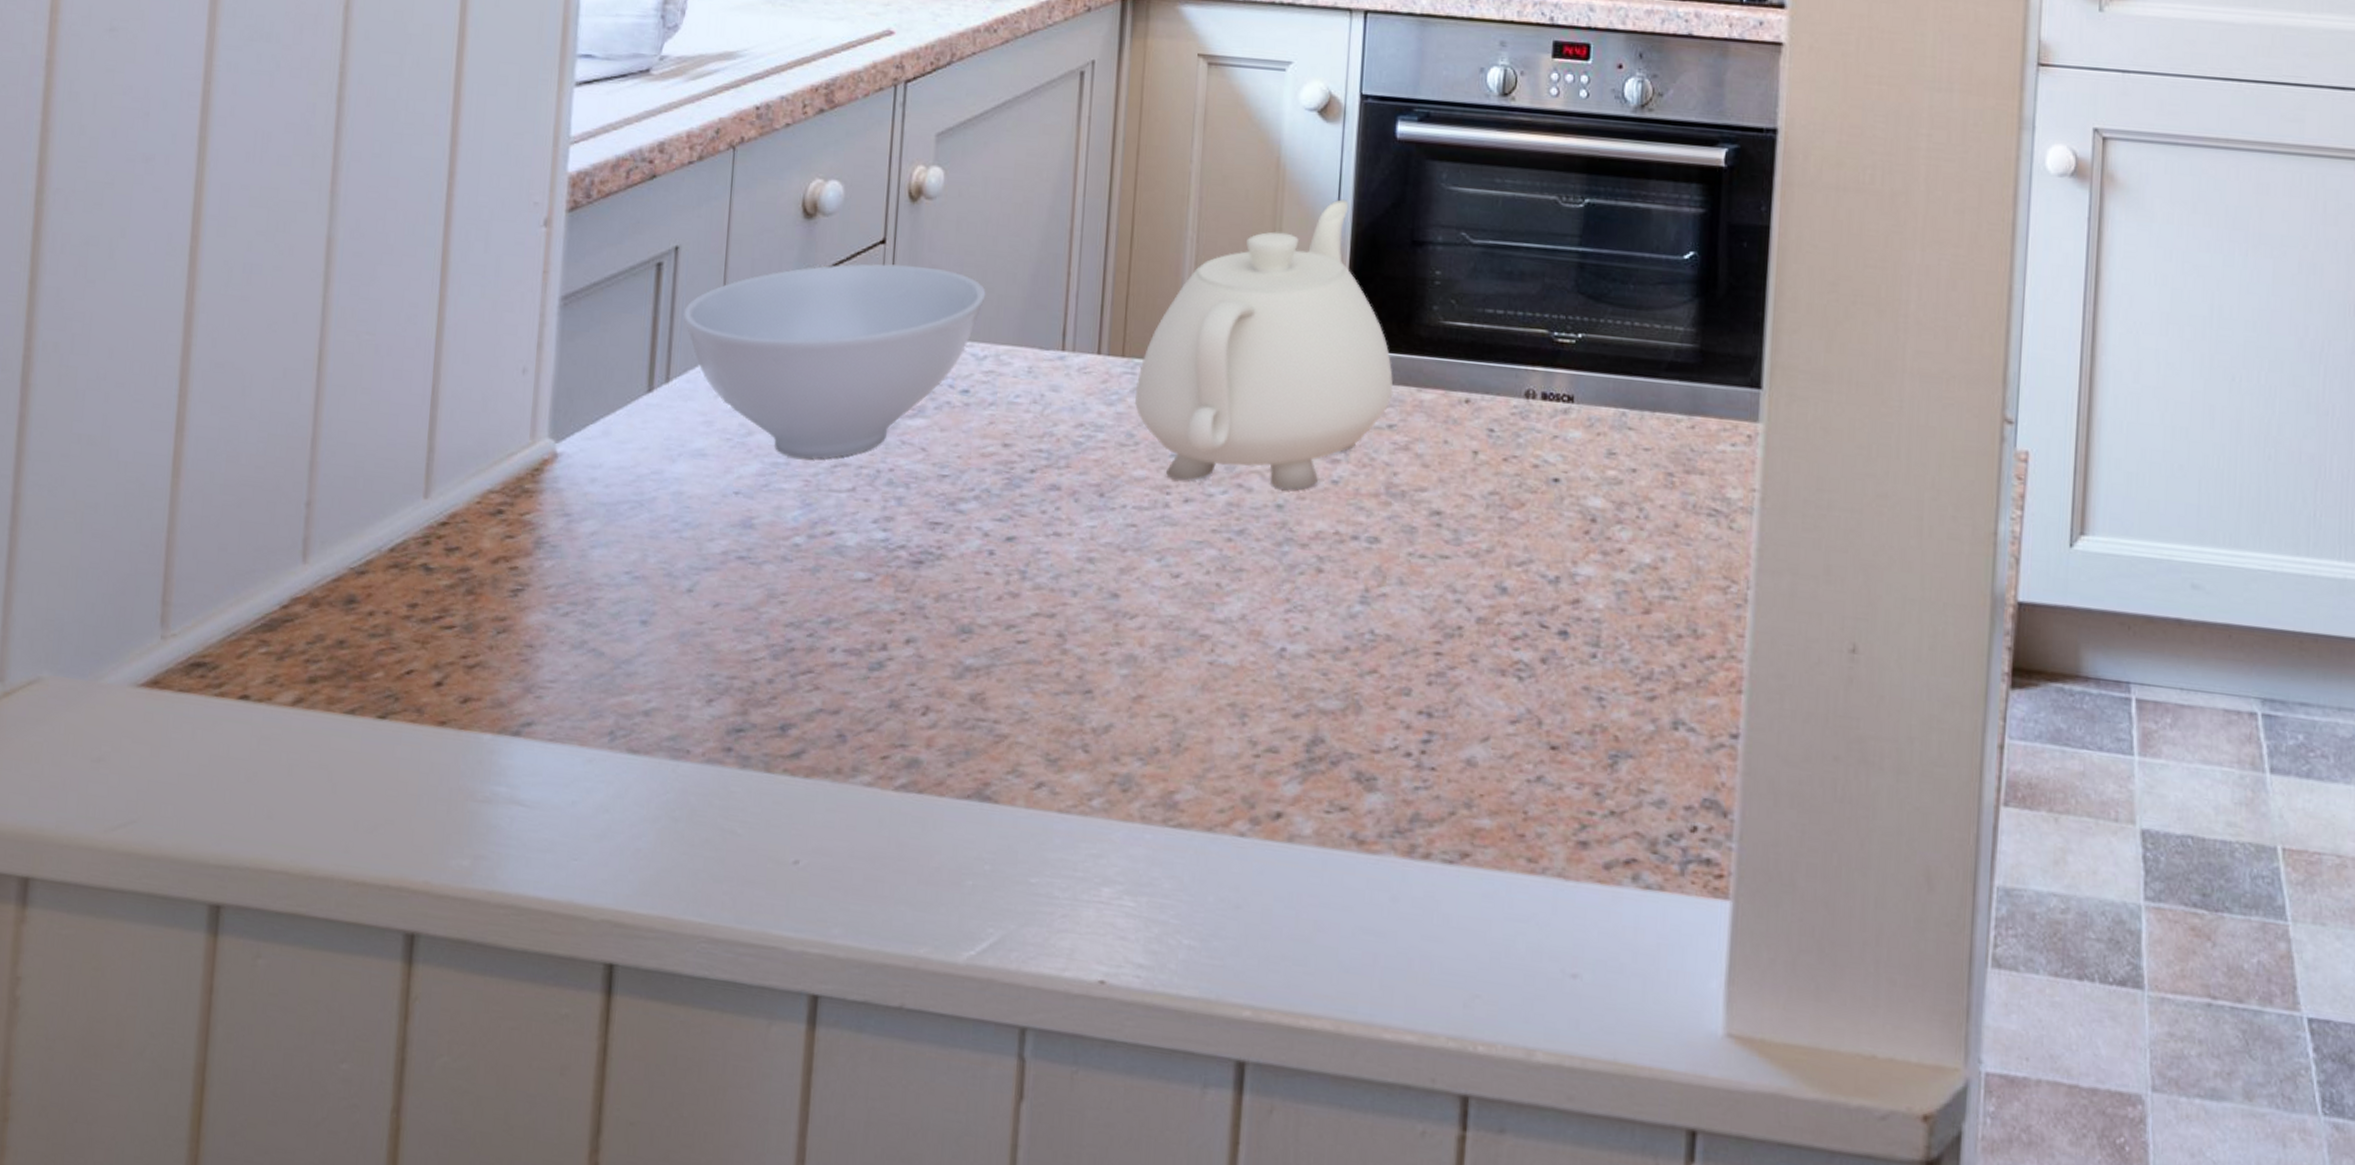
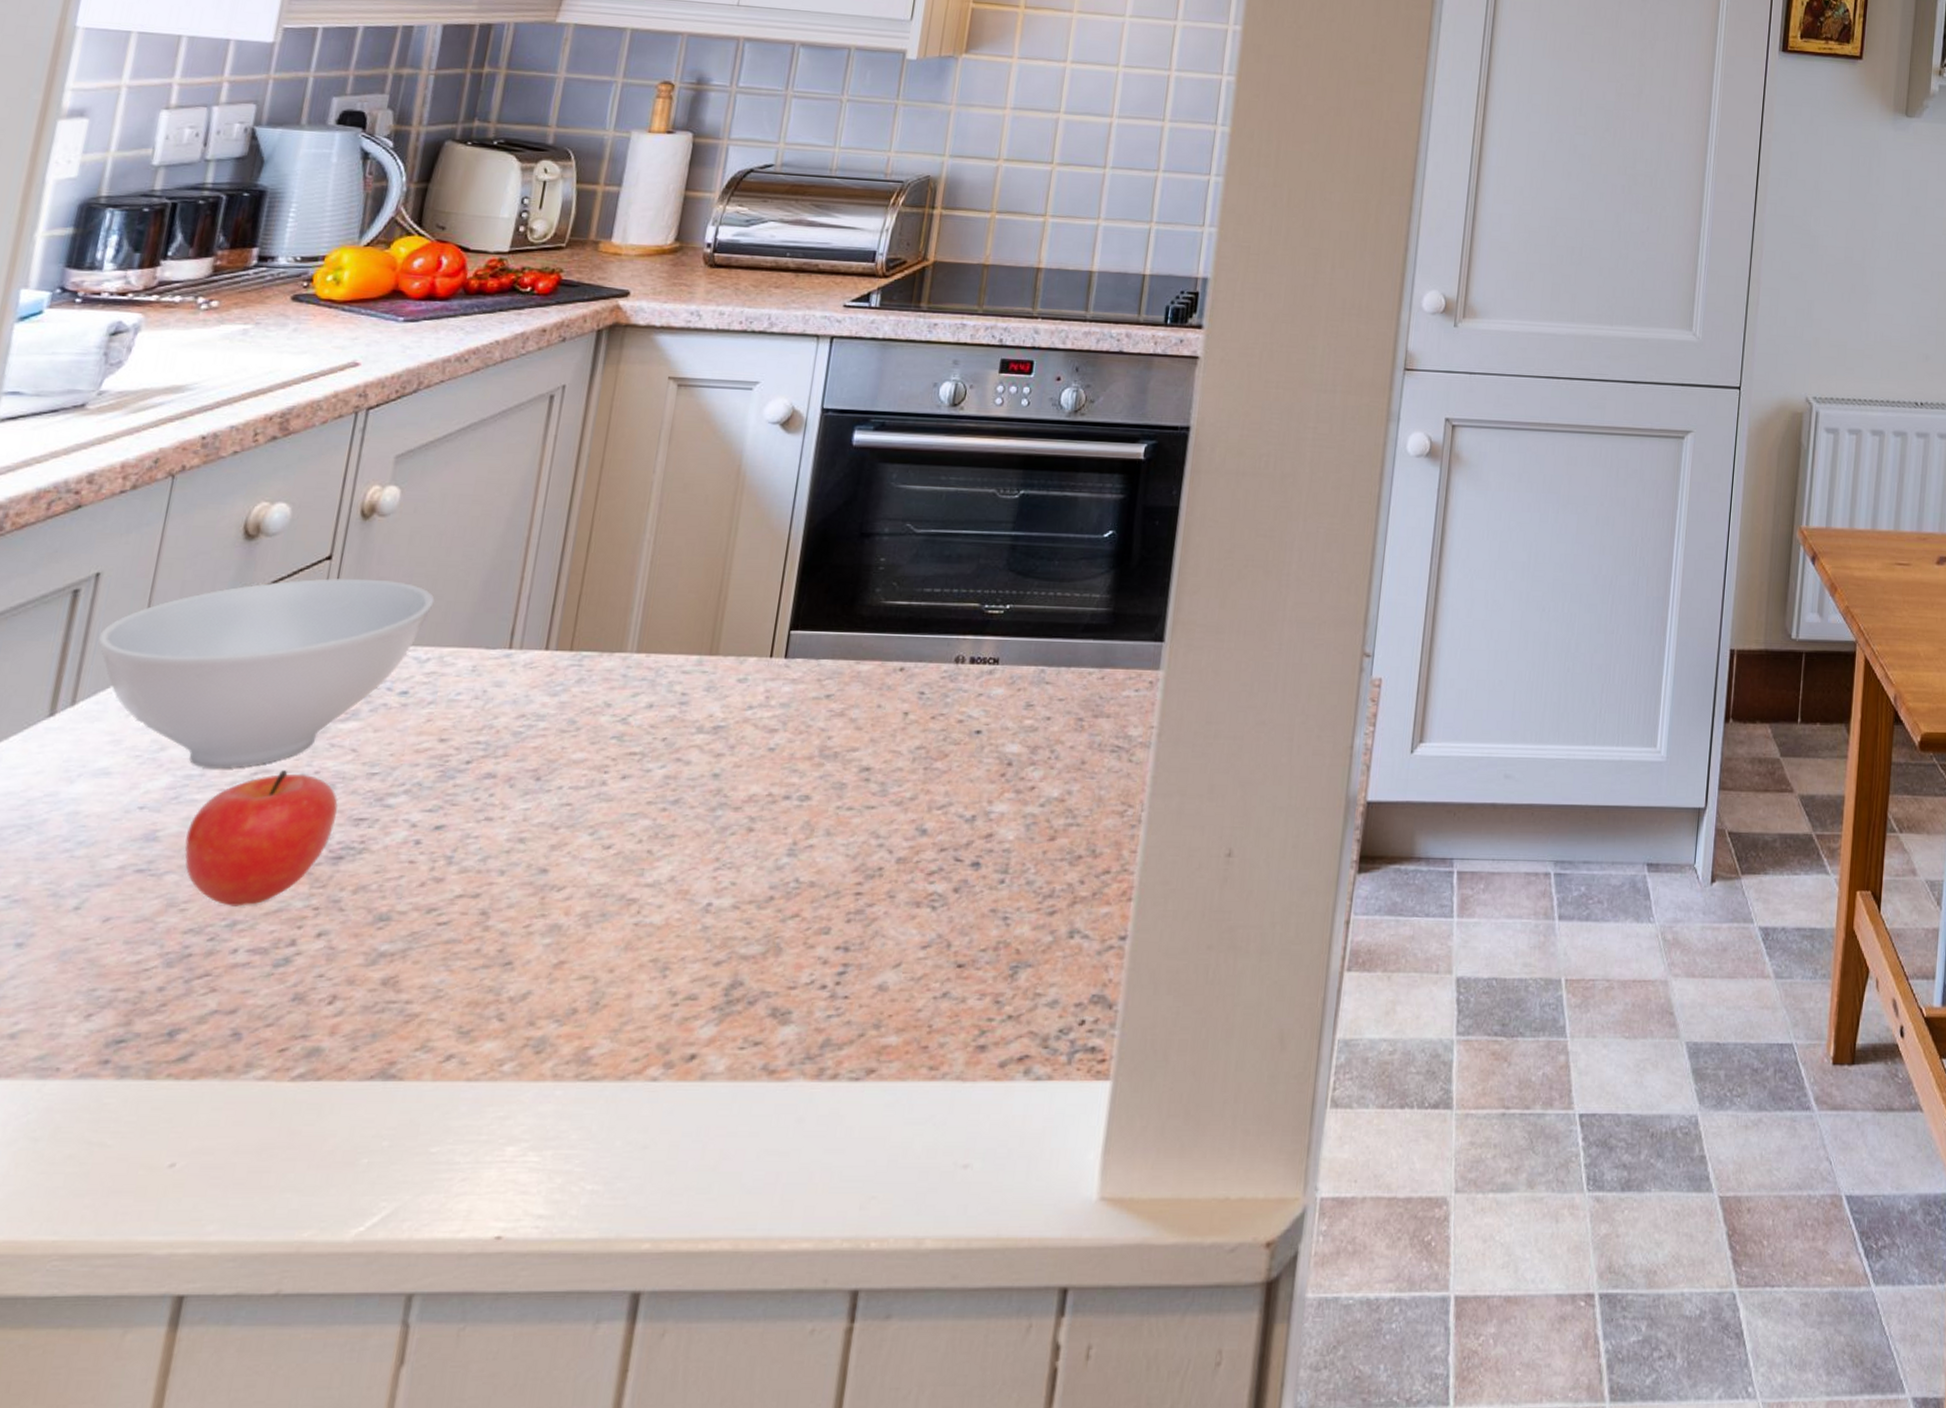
fruit: none [778,465,913,604] -> present [184,770,338,907]
teapot: present [1135,199,1393,491] -> none [579,500,834,761]

